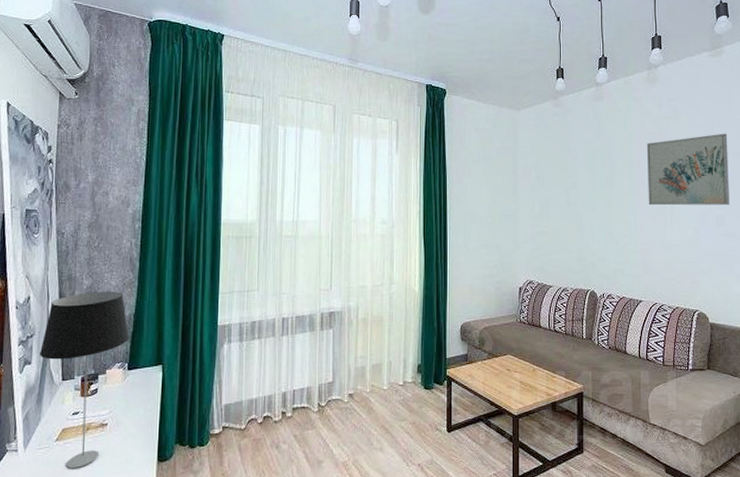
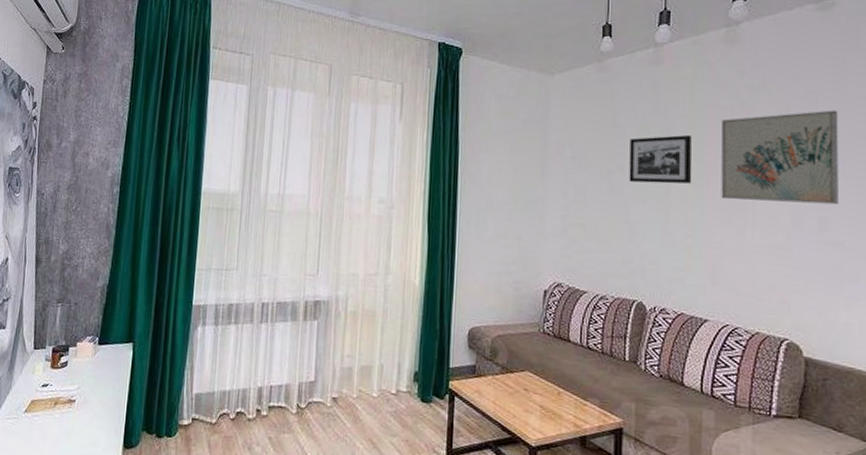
table lamp: present [39,291,130,469] -> none [13,258,102,444]
picture frame: none [580,155,627,196] -> present [629,134,692,184]

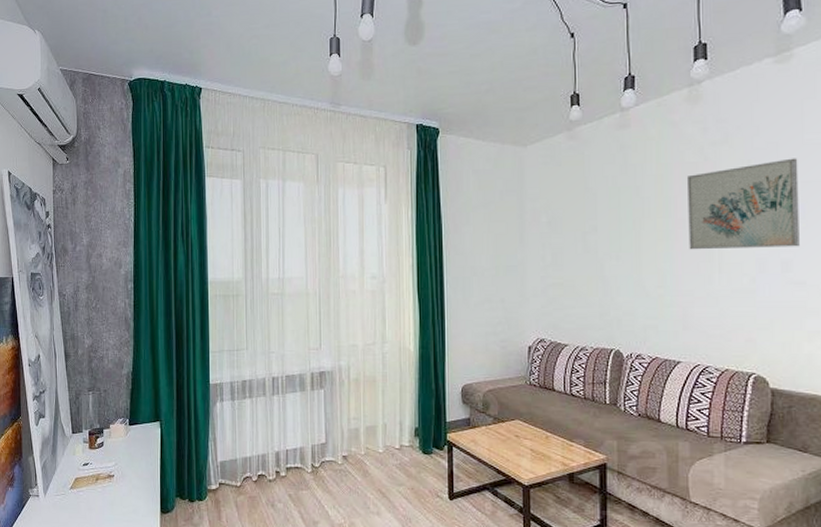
picture frame: present [629,134,692,184] -> none [601,192,661,241]

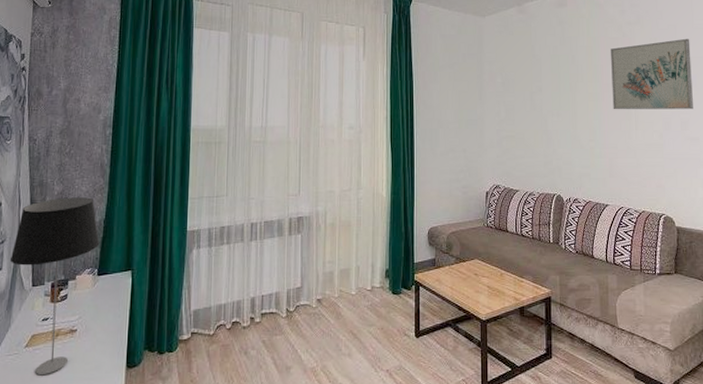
table lamp: none [51,350,129,515] -> present [9,197,100,376]

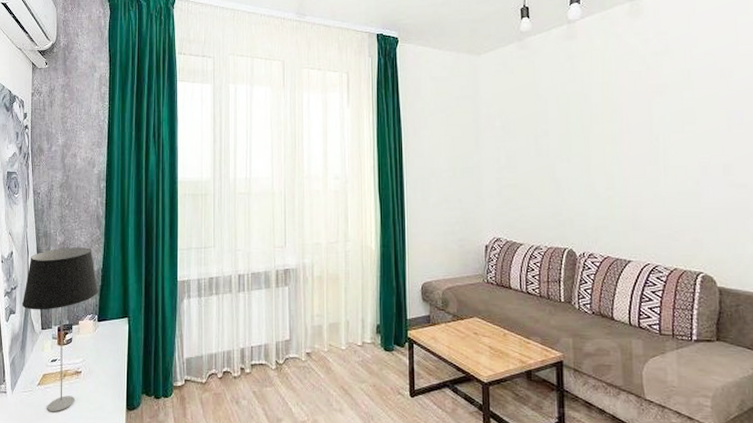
wall art: present [611,38,693,110] -> none [632,68,739,154]

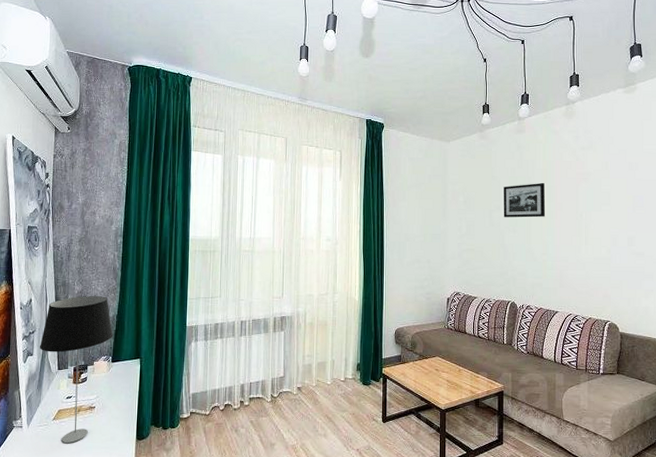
picture frame: none [552,99,609,144] -> present [503,182,546,218]

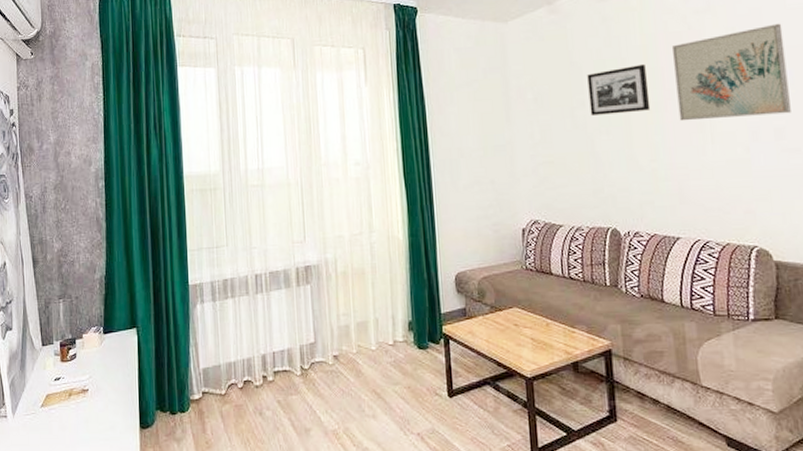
table lamp: present [39,296,113,444] -> none [18,253,103,435]
wall art: none [565,162,640,227] -> present [673,23,791,121]

